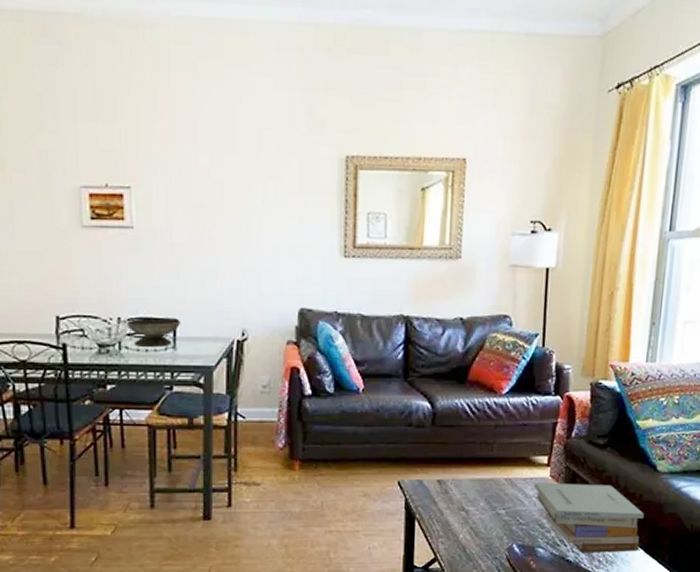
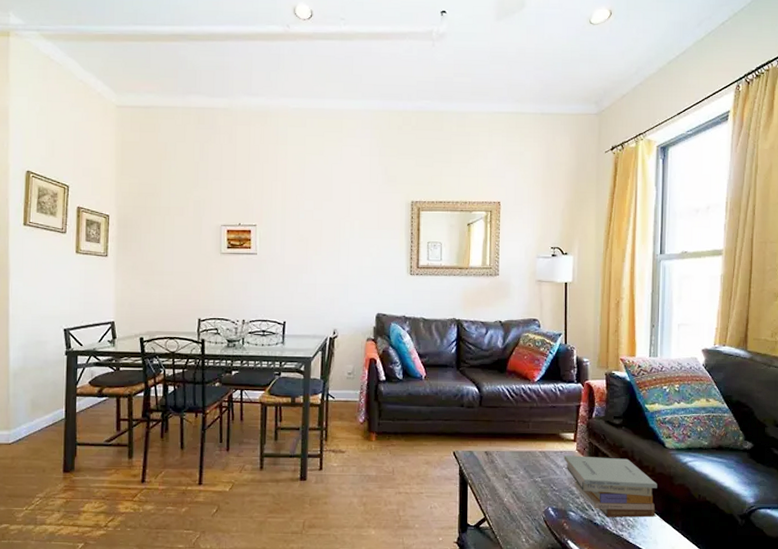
decorative bowl: present [126,316,180,347] -> none [249,319,288,342]

